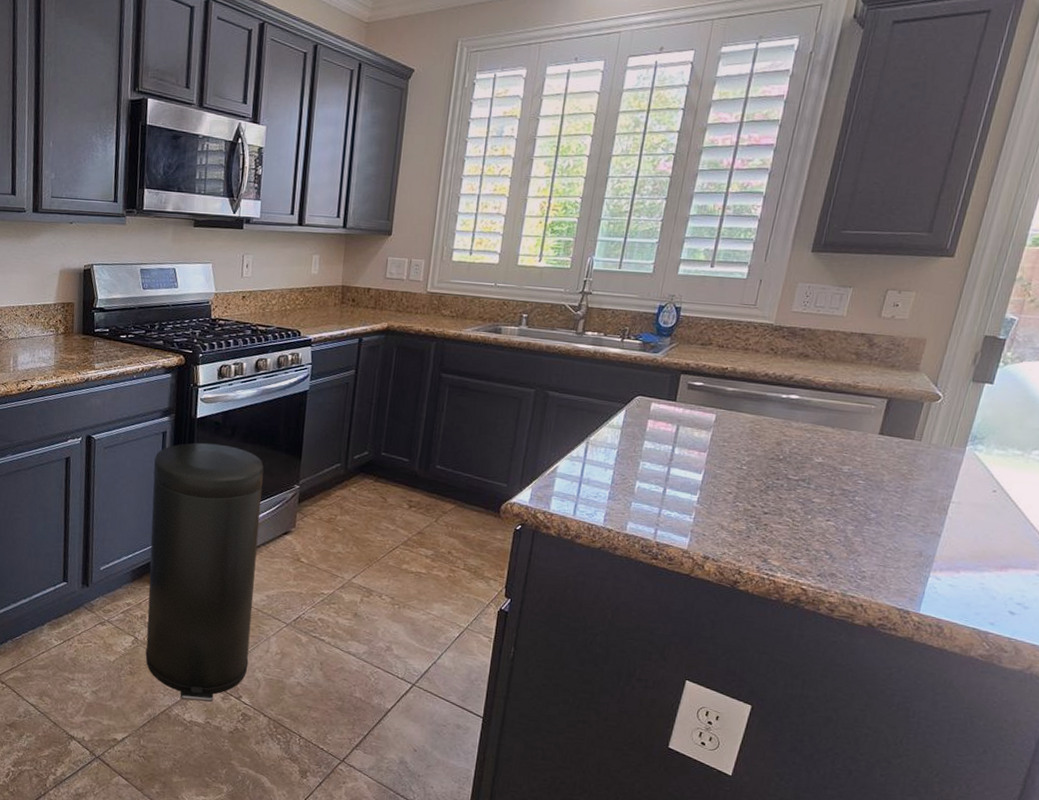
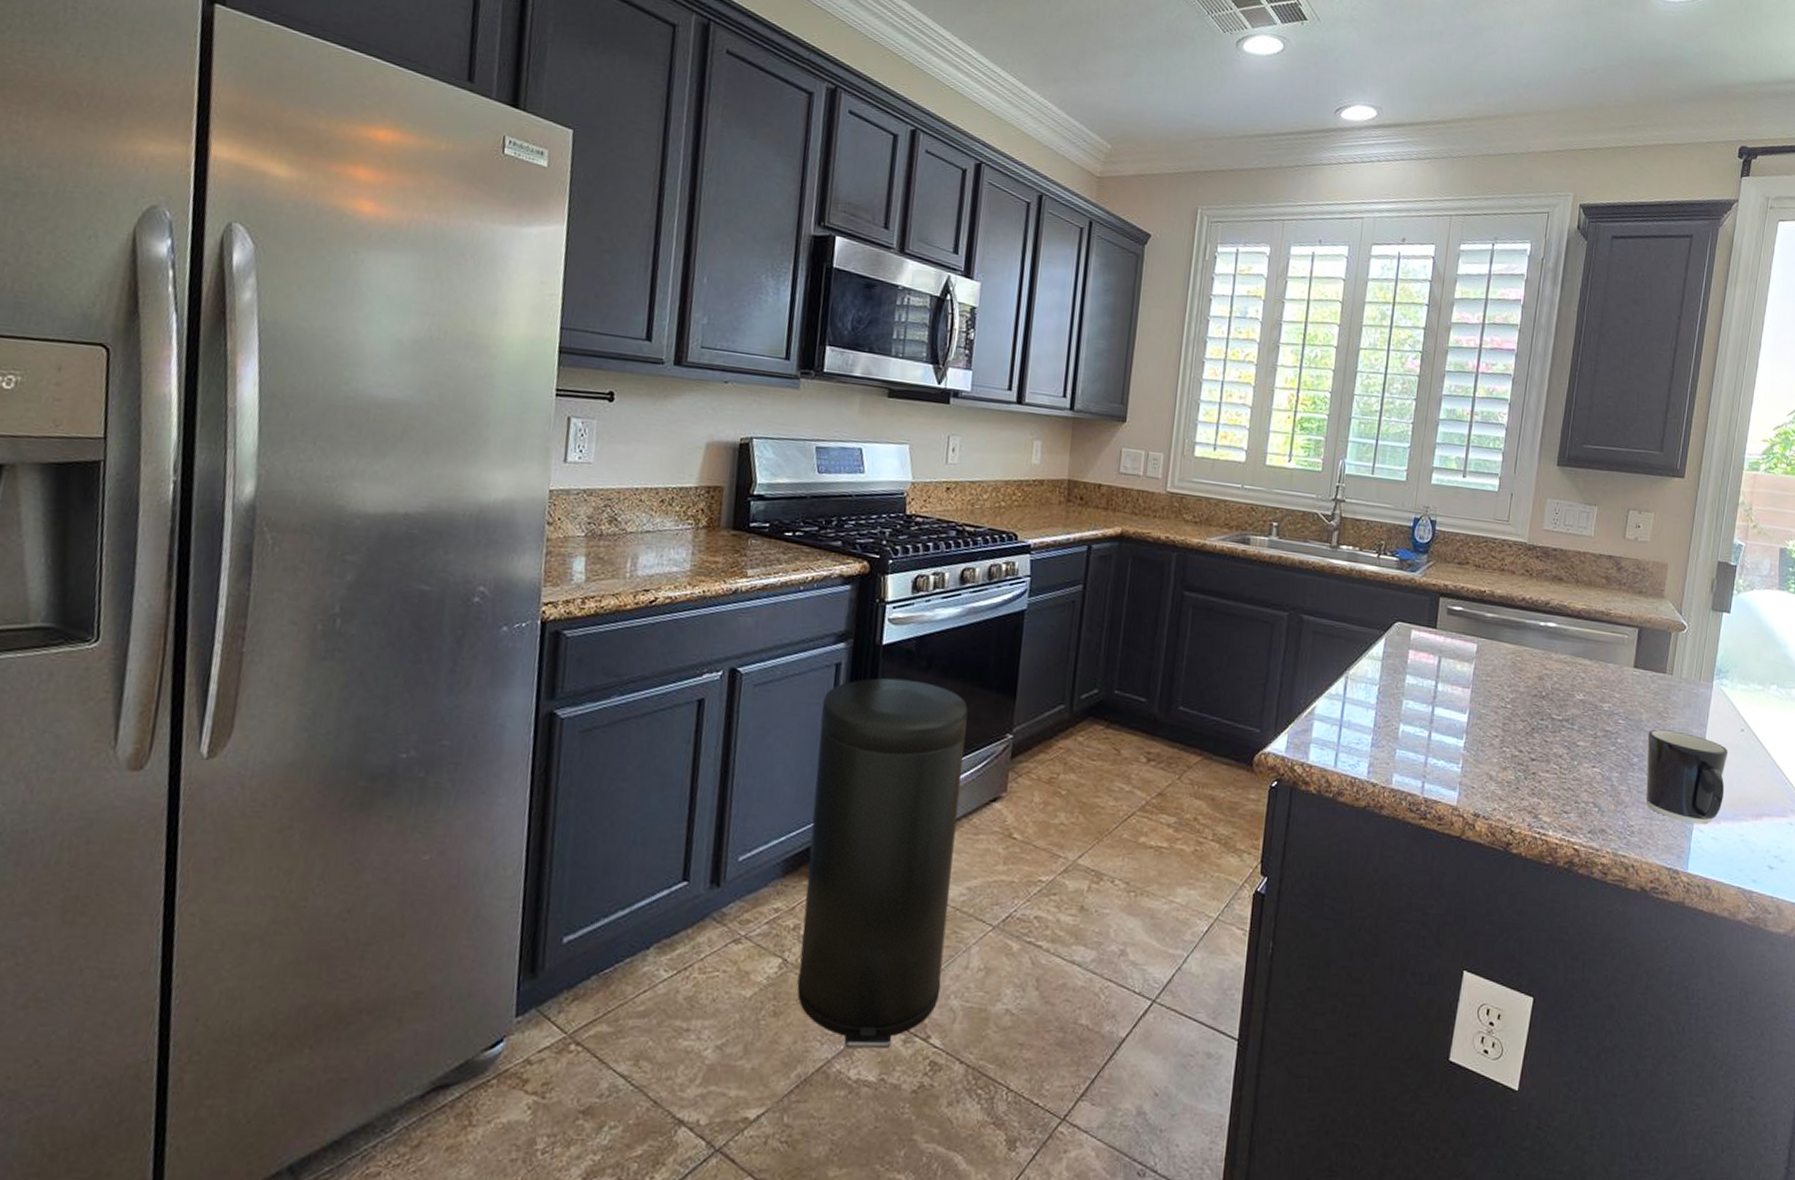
mug: none [880,489,977,573] -> present [1645,729,1729,825]

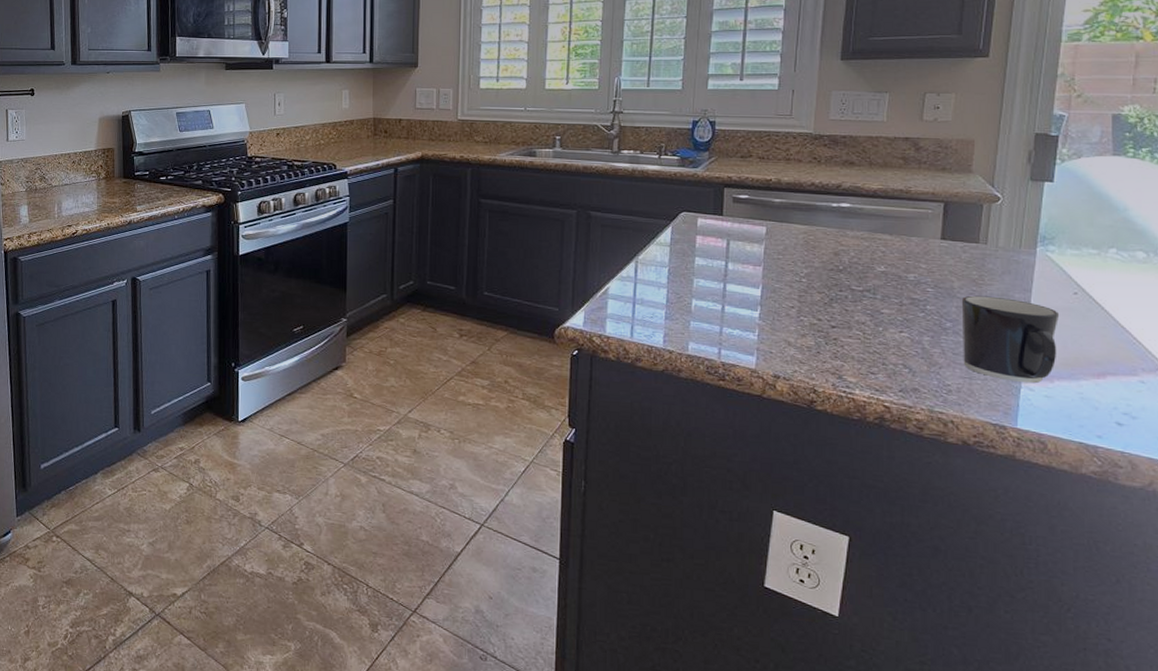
pedal bin: present [797,678,968,1050] -> none [199,279,310,551]

